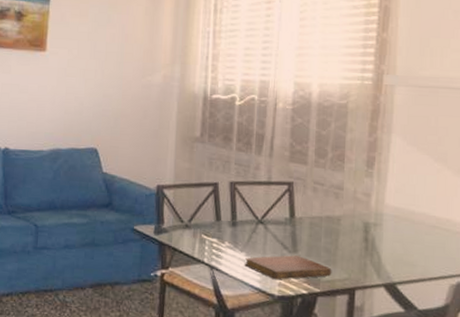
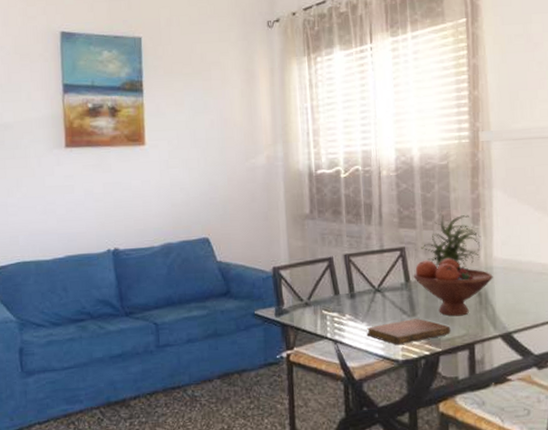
fruit bowl: none [299,197,382,259] -> present [413,258,493,317]
potted plant: none [310,152,375,210] -> present [421,213,482,269]

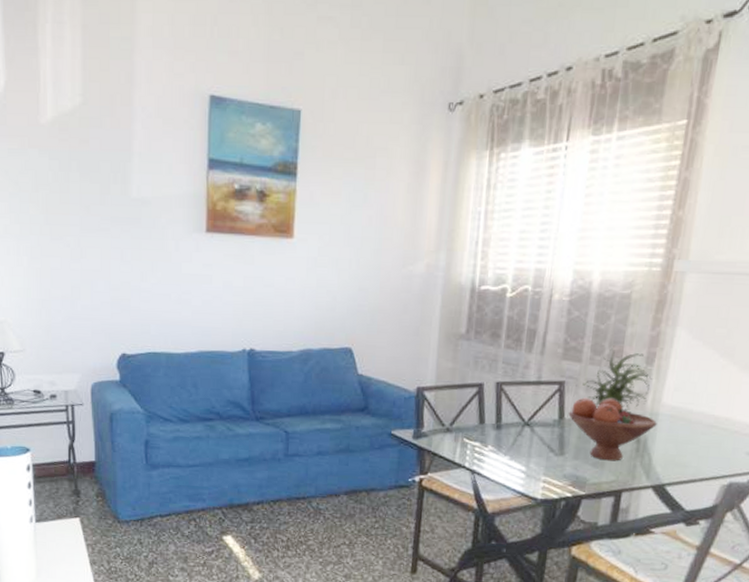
notebook: present [366,318,451,345] -> none [507,458,600,484]

